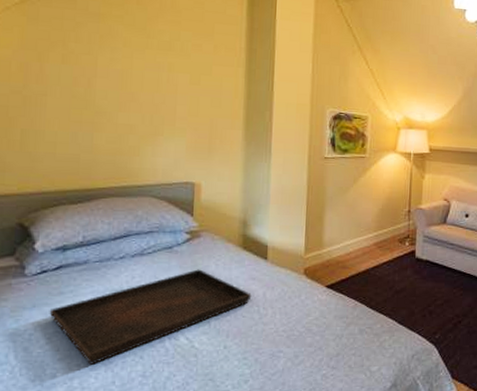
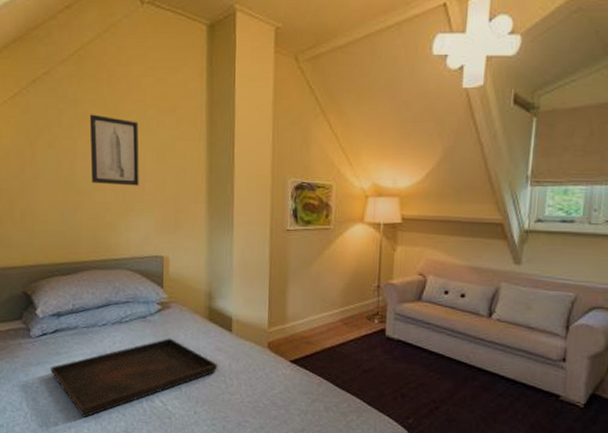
wall art: none [113,30,172,109] -> present [89,114,139,186]

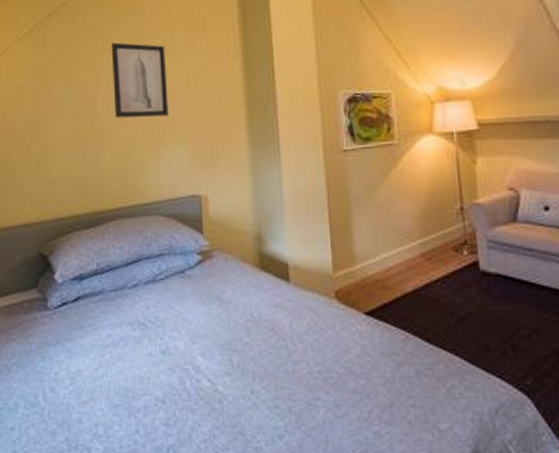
serving tray: present [50,338,218,417] -> none [71,296,276,409]

